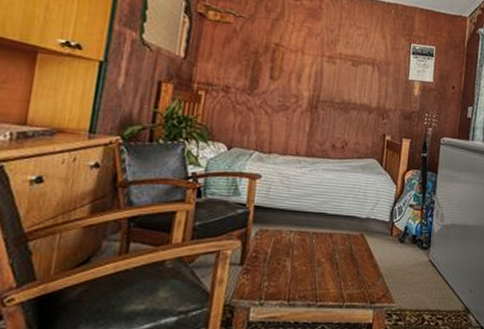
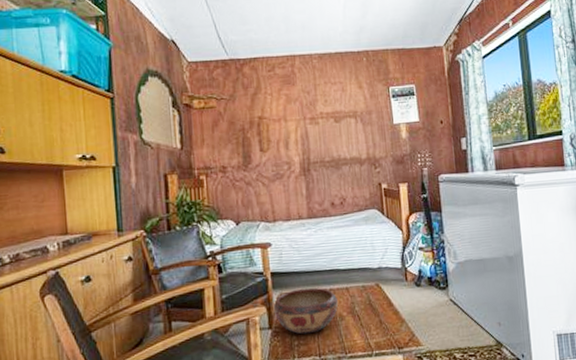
decorative bowl: none [248,227,320,276] -> present [273,287,339,335]

